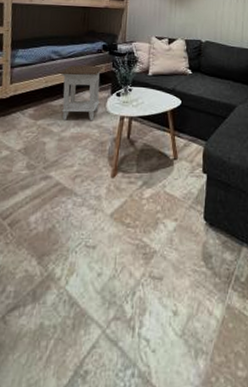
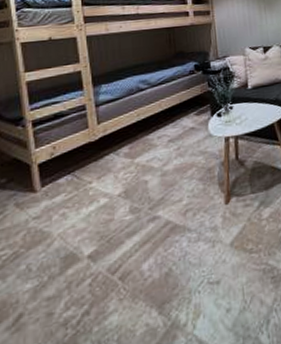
nightstand: present [59,65,104,121] -> none [151,87,201,153]

